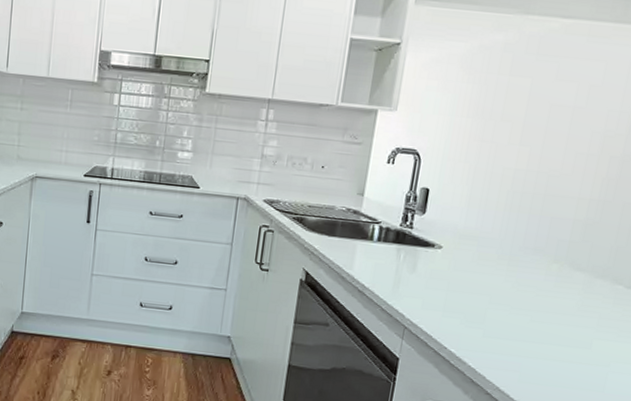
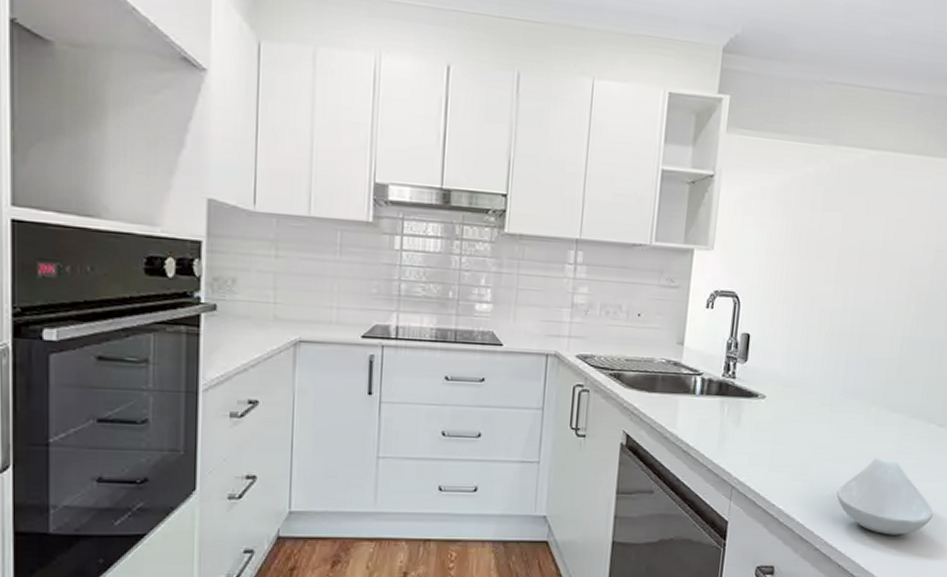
spoon rest: none [511,313,617,390] -> present [836,458,934,535]

